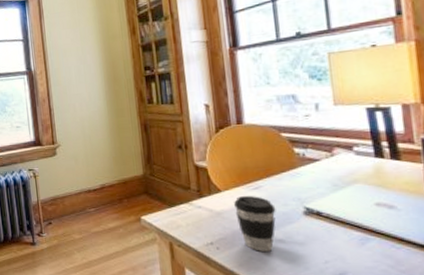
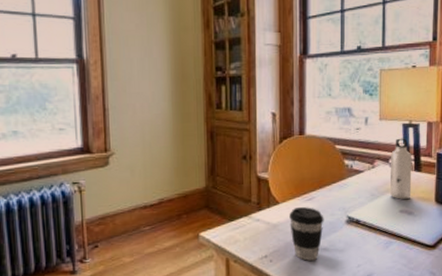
water bottle: none [354,123,390,192] -> present [390,138,412,200]

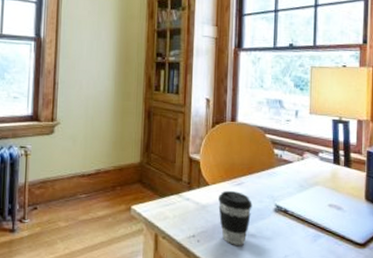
water bottle: present [390,138,412,200] -> none [319,133,342,195]

